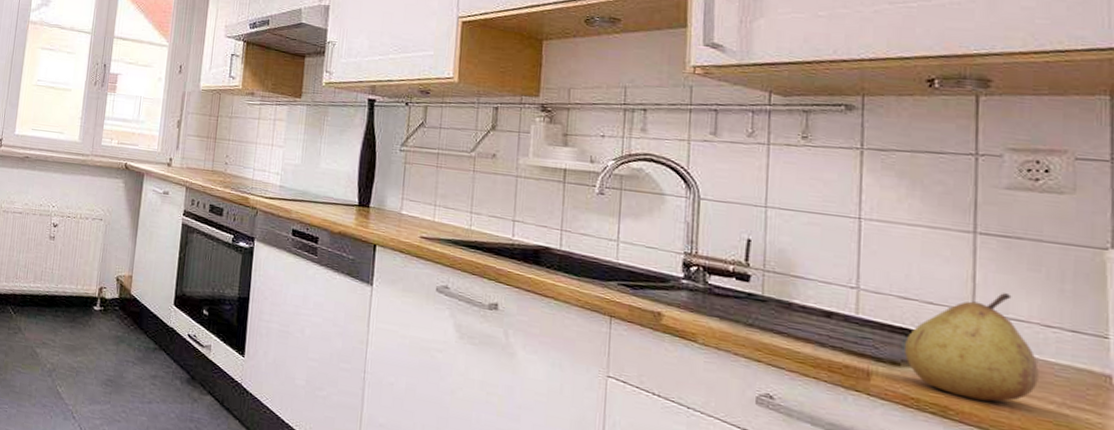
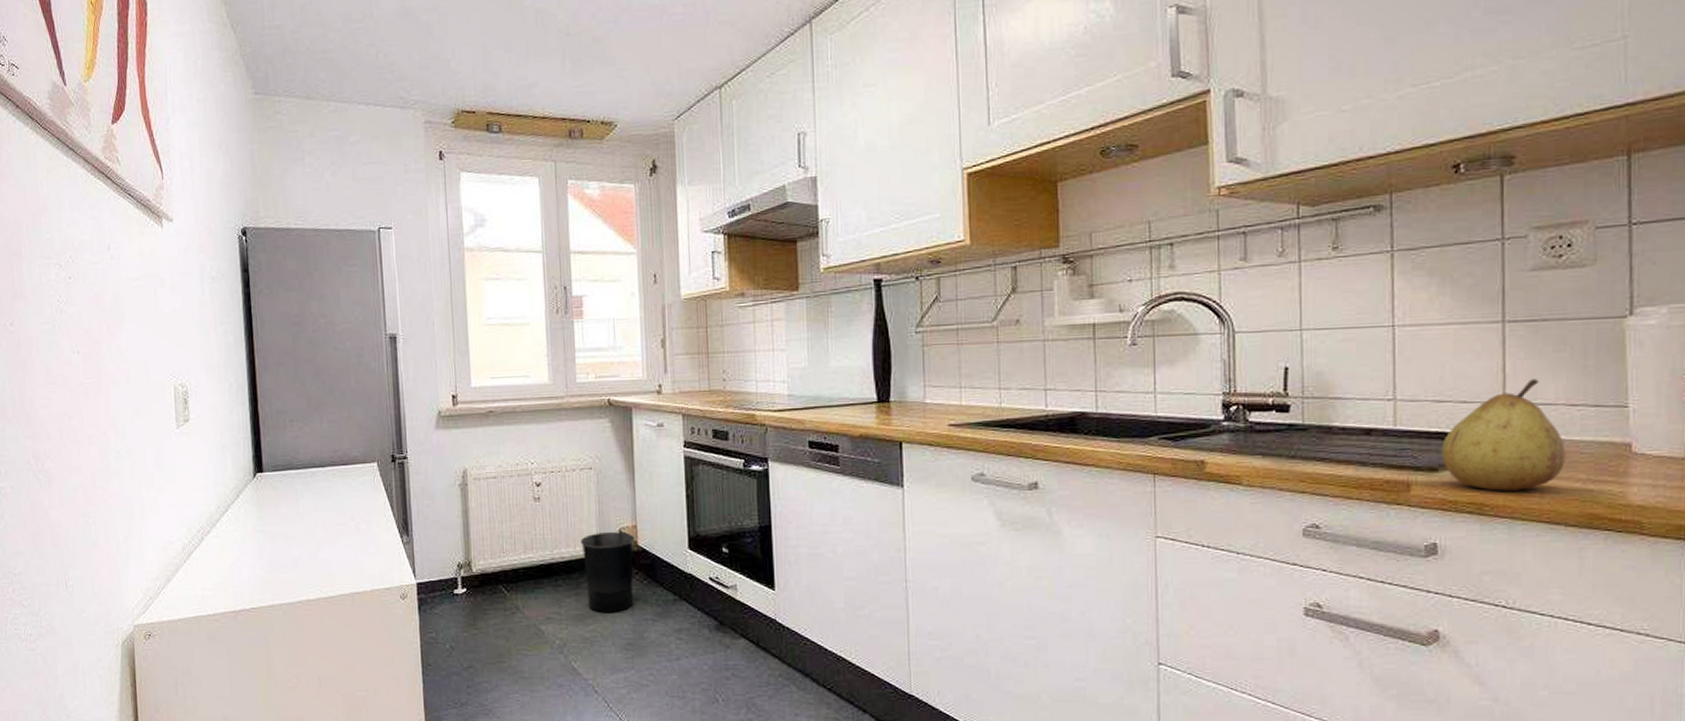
waste bin: none [80,276,129,350] -> present [580,531,635,614]

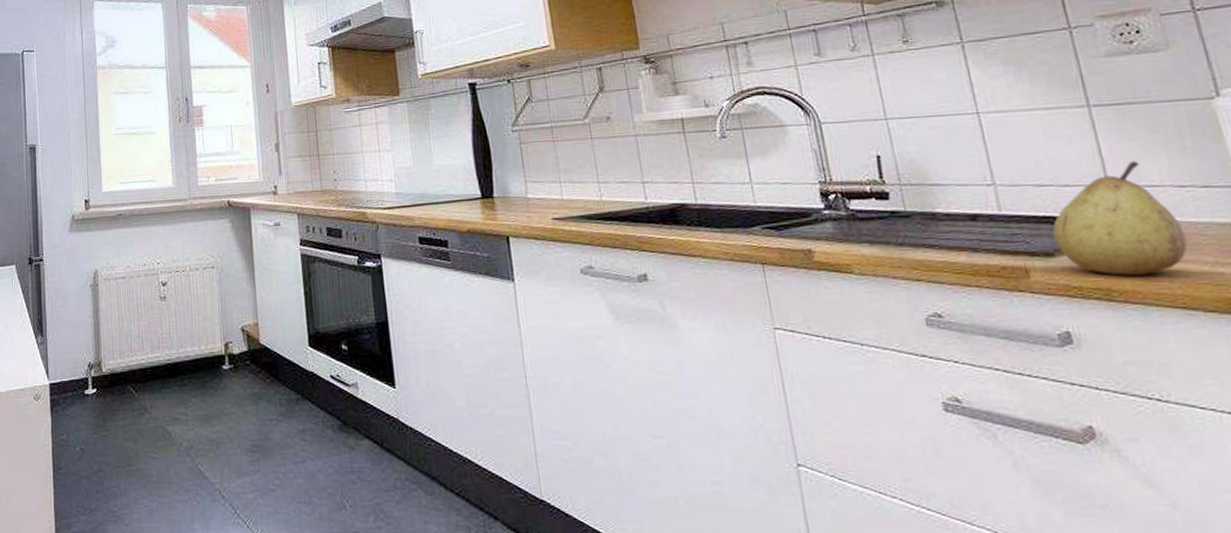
waste bin: present [580,531,635,614] -> none [204,329,258,414]

